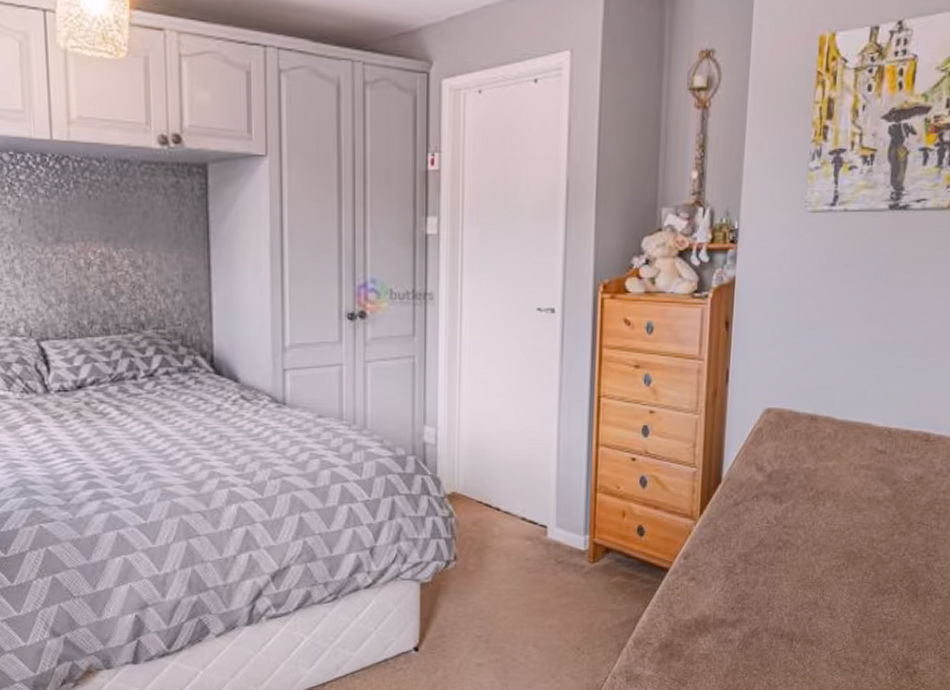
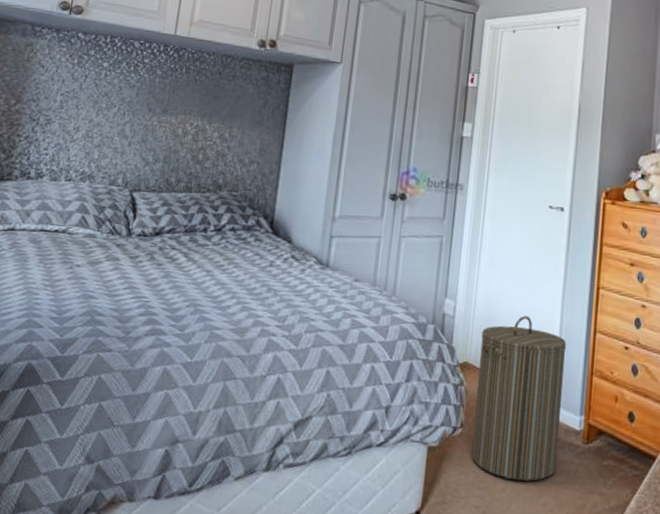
laundry hamper: none [468,436,566,607] -> present [471,316,567,482]

